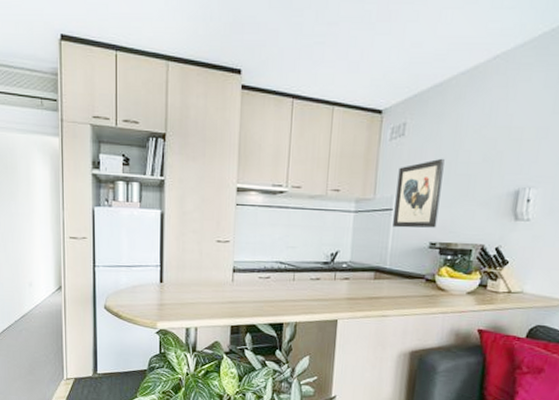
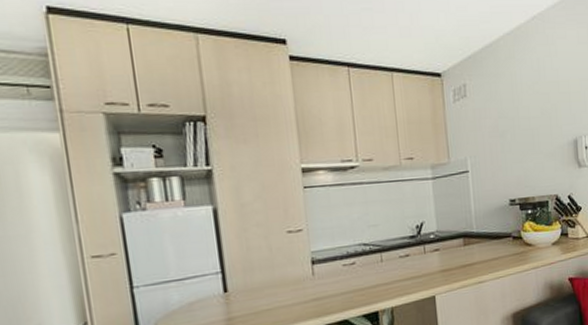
wall art: present [393,158,445,228] -> none [467,115,513,190]

